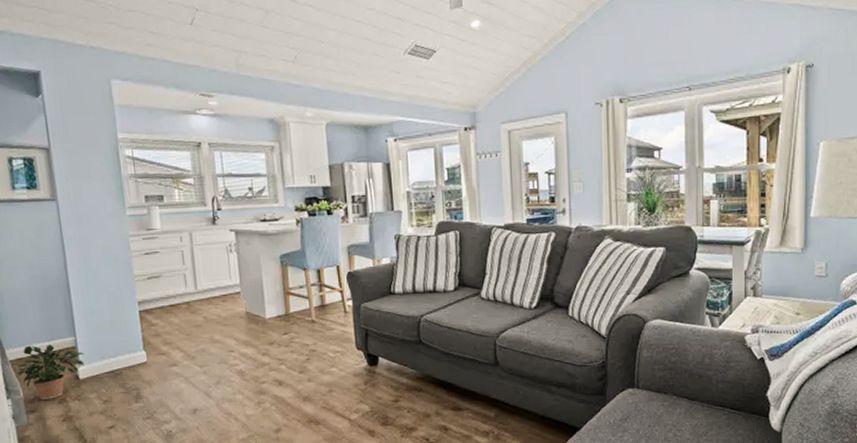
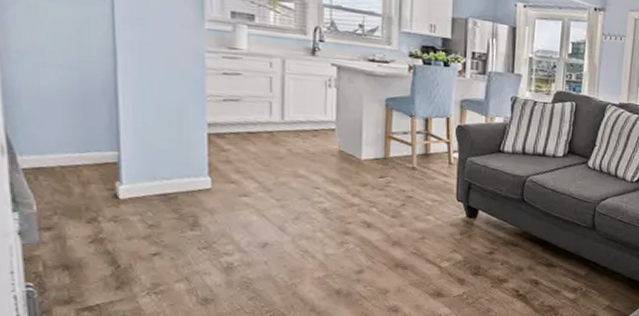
potted plant: present [17,344,85,400] -> none [31,154,129,218]

